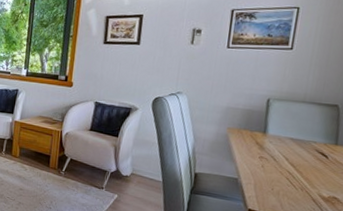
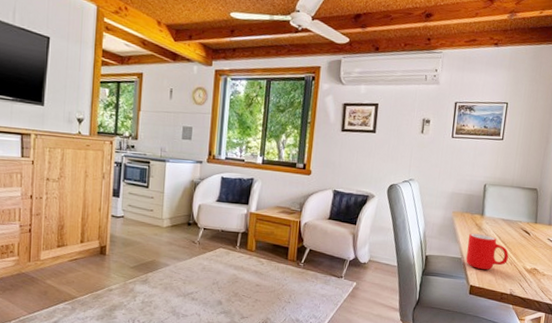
cup: none [243,152,299,194] -> present [466,233,509,270]

